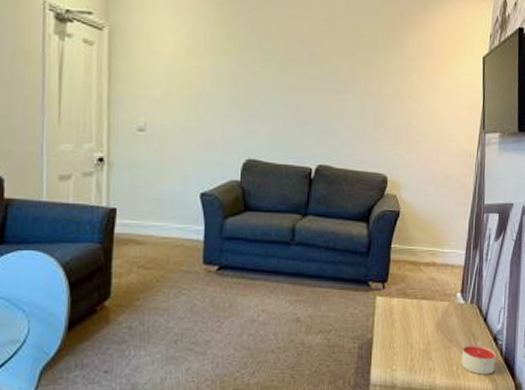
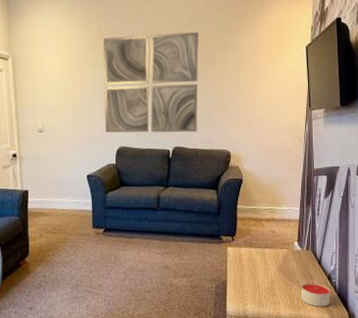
wall art: none [230,16,358,149] -> present [103,31,199,133]

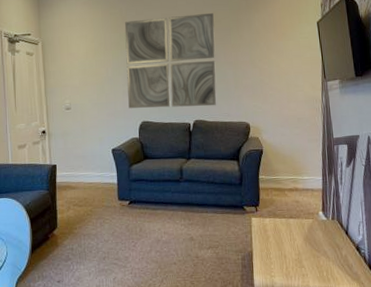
candle: present [301,283,330,307] -> none [329,253,361,279]

